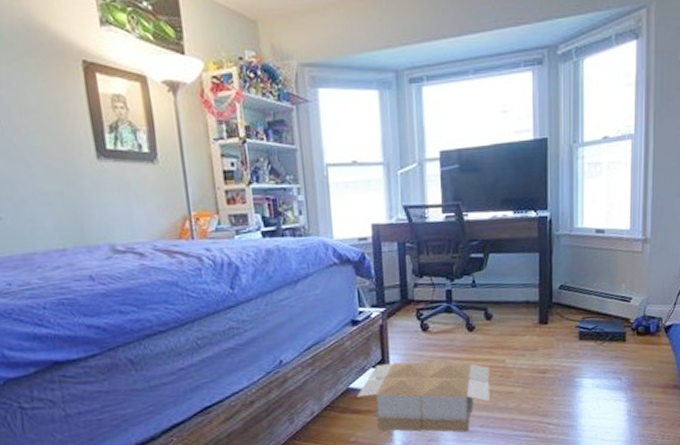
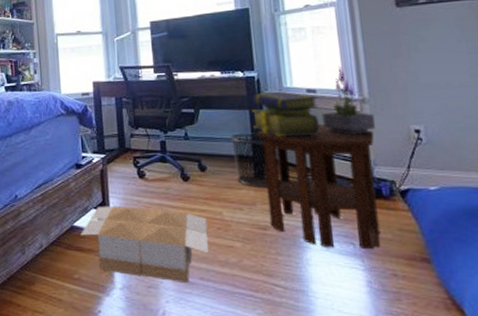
waste bin: none [518,277,562,333] -> present [230,133,277,188]
stack of books: none [541,232,606,280] -> present [251,91,320,137]
side table: none [544,265,651,385] -> present [256,123,380,250]
potted plant: none [607,204,652,275] -> present [322,66,375,135]

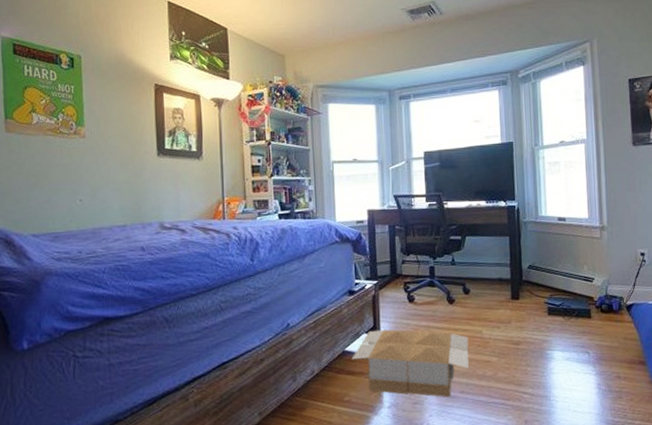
waste bin: present [230,133,277,188] -> none [491,257,531,308]
stack of books: present [251,91,320,137] -> none [511,219,567,261]
side table: present [256,123,380,250] -> none [514,248,610,358]
potted plant: present [322,66,375,135] -> none [569,197,611,258]

